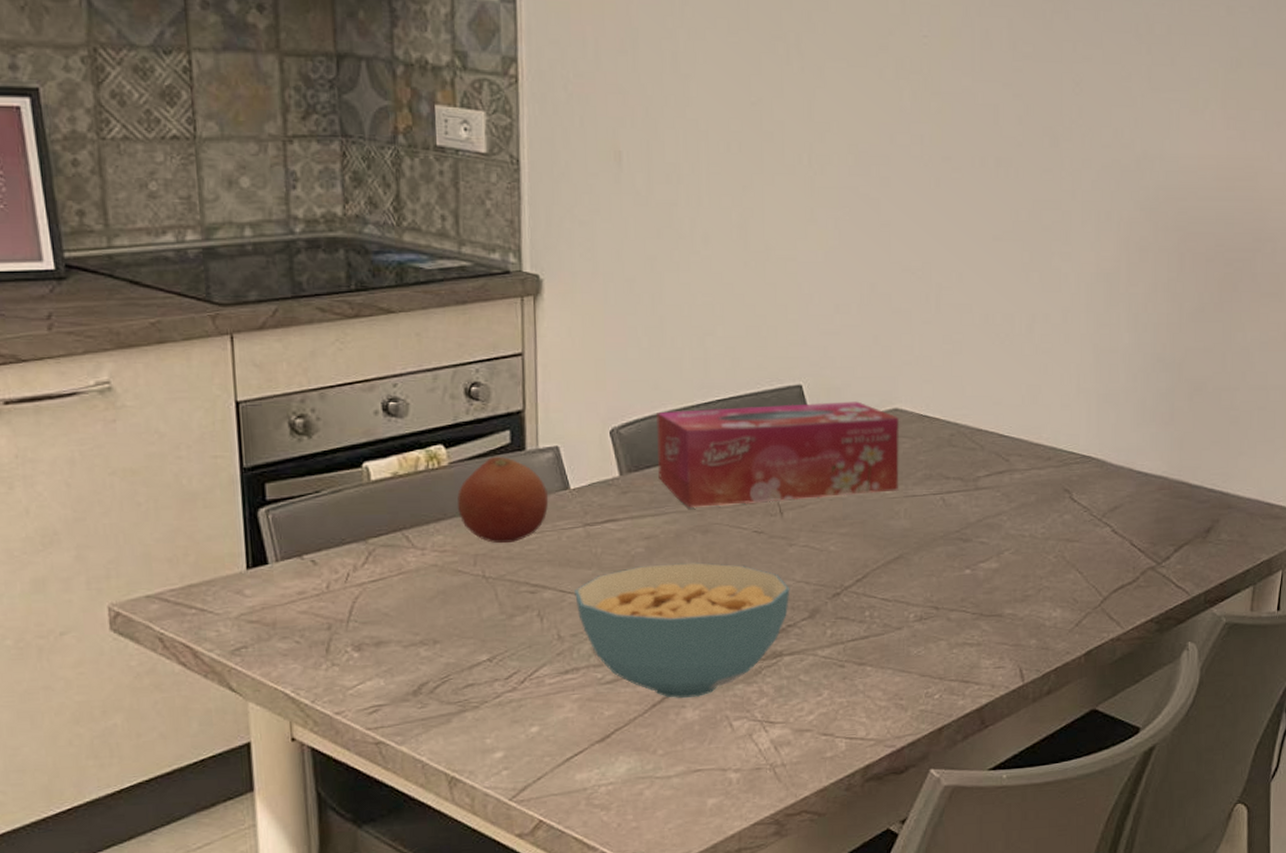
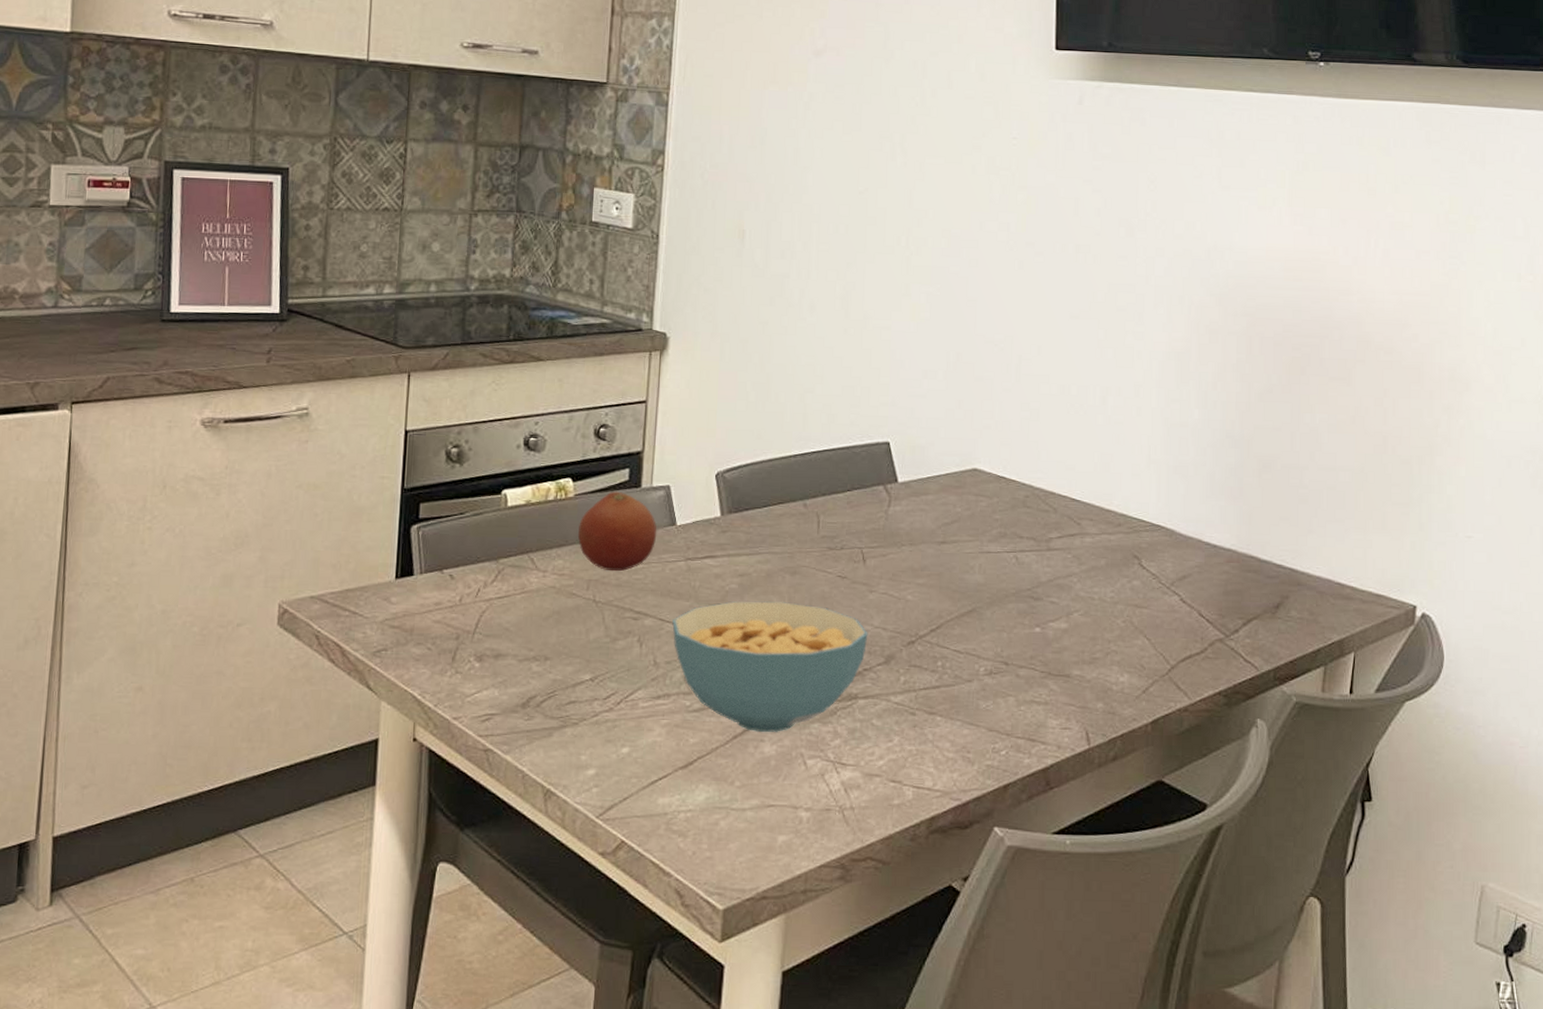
tissue box: present [657,401,900,508] -> none [755,459,978,550]

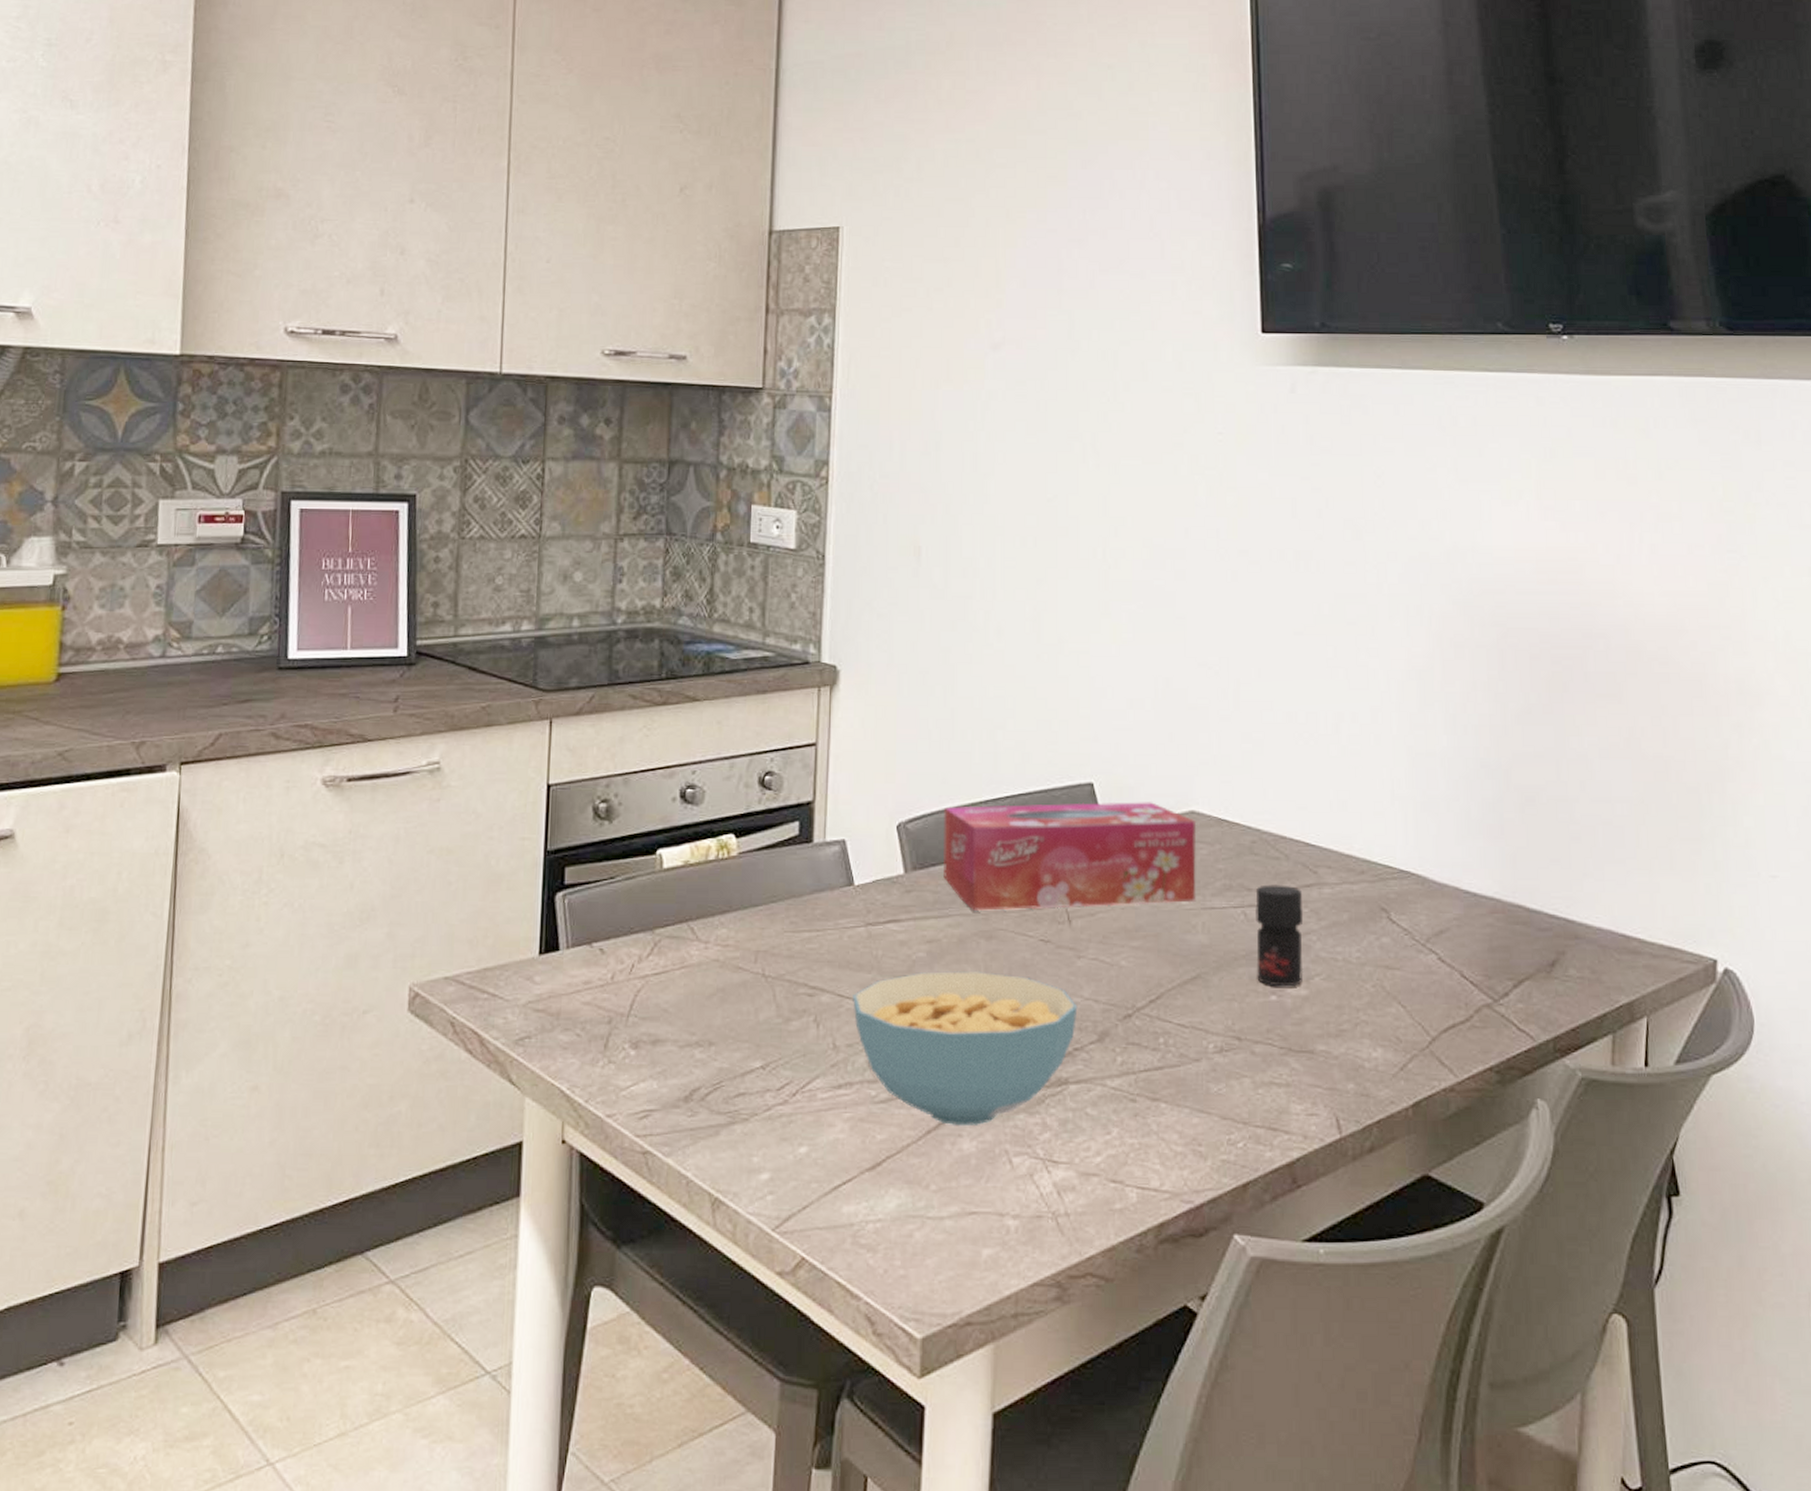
fruit: present [577,491,657,572] -> none [742,848,833,941]
tissue box: none [755,459,978,550] -> present [944,802,1197,911]
jar: none [1024,533,1067,621] -> present [1255,884,1304,987]

